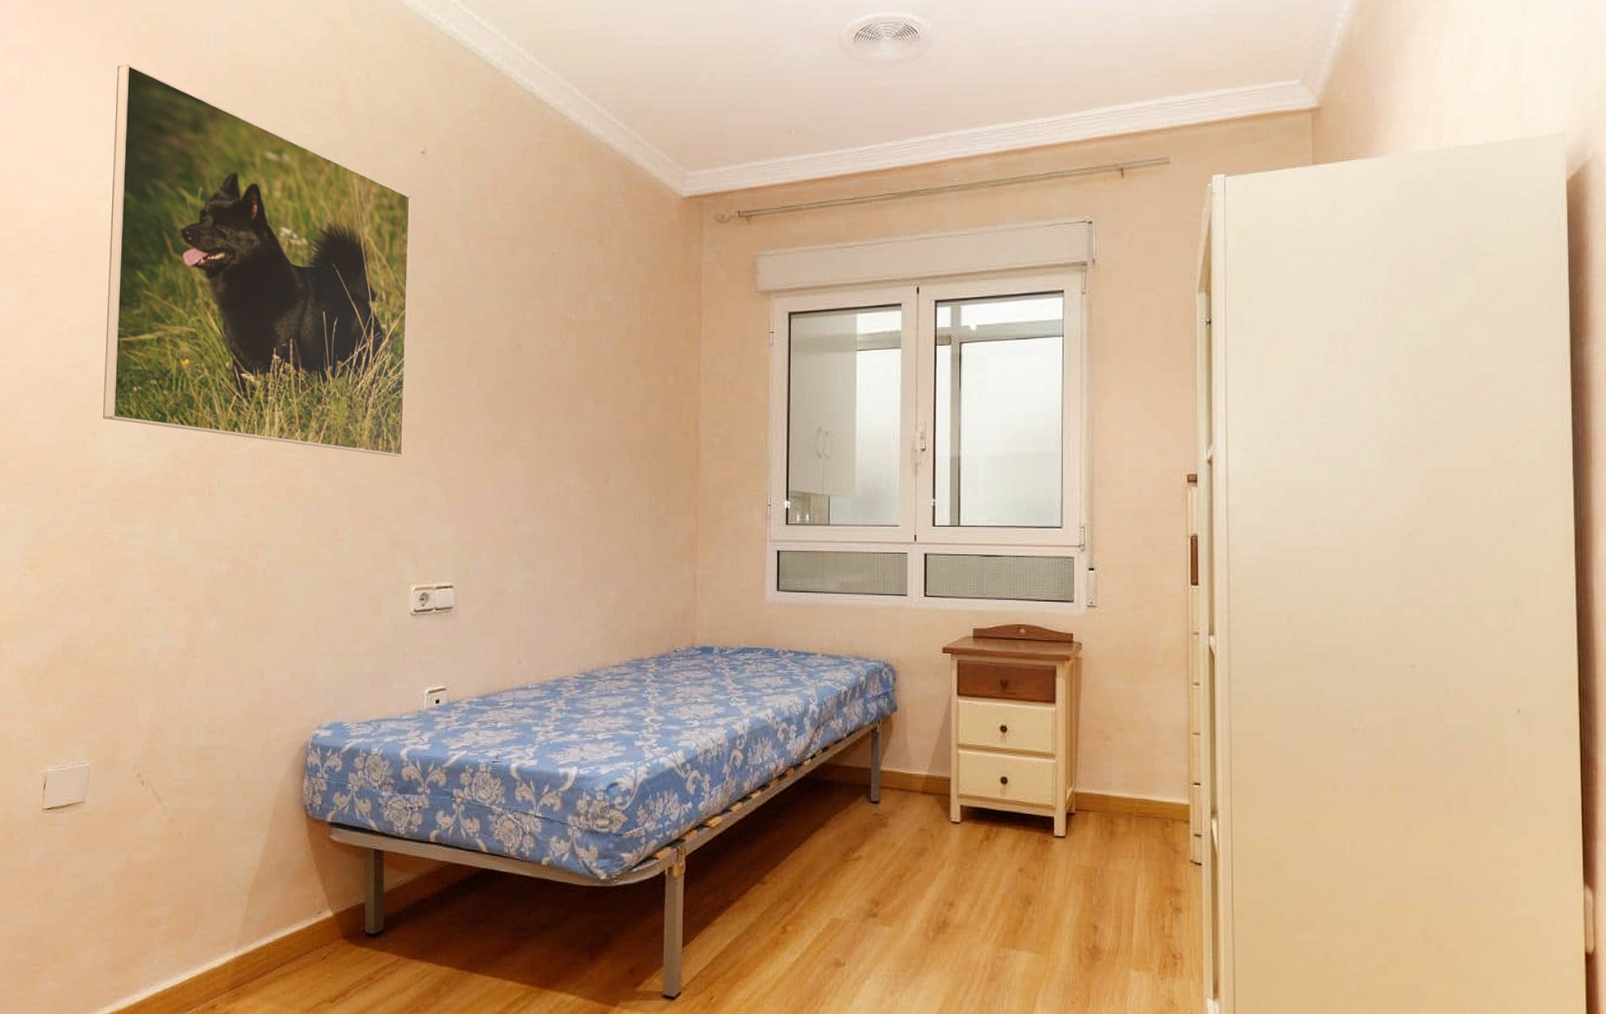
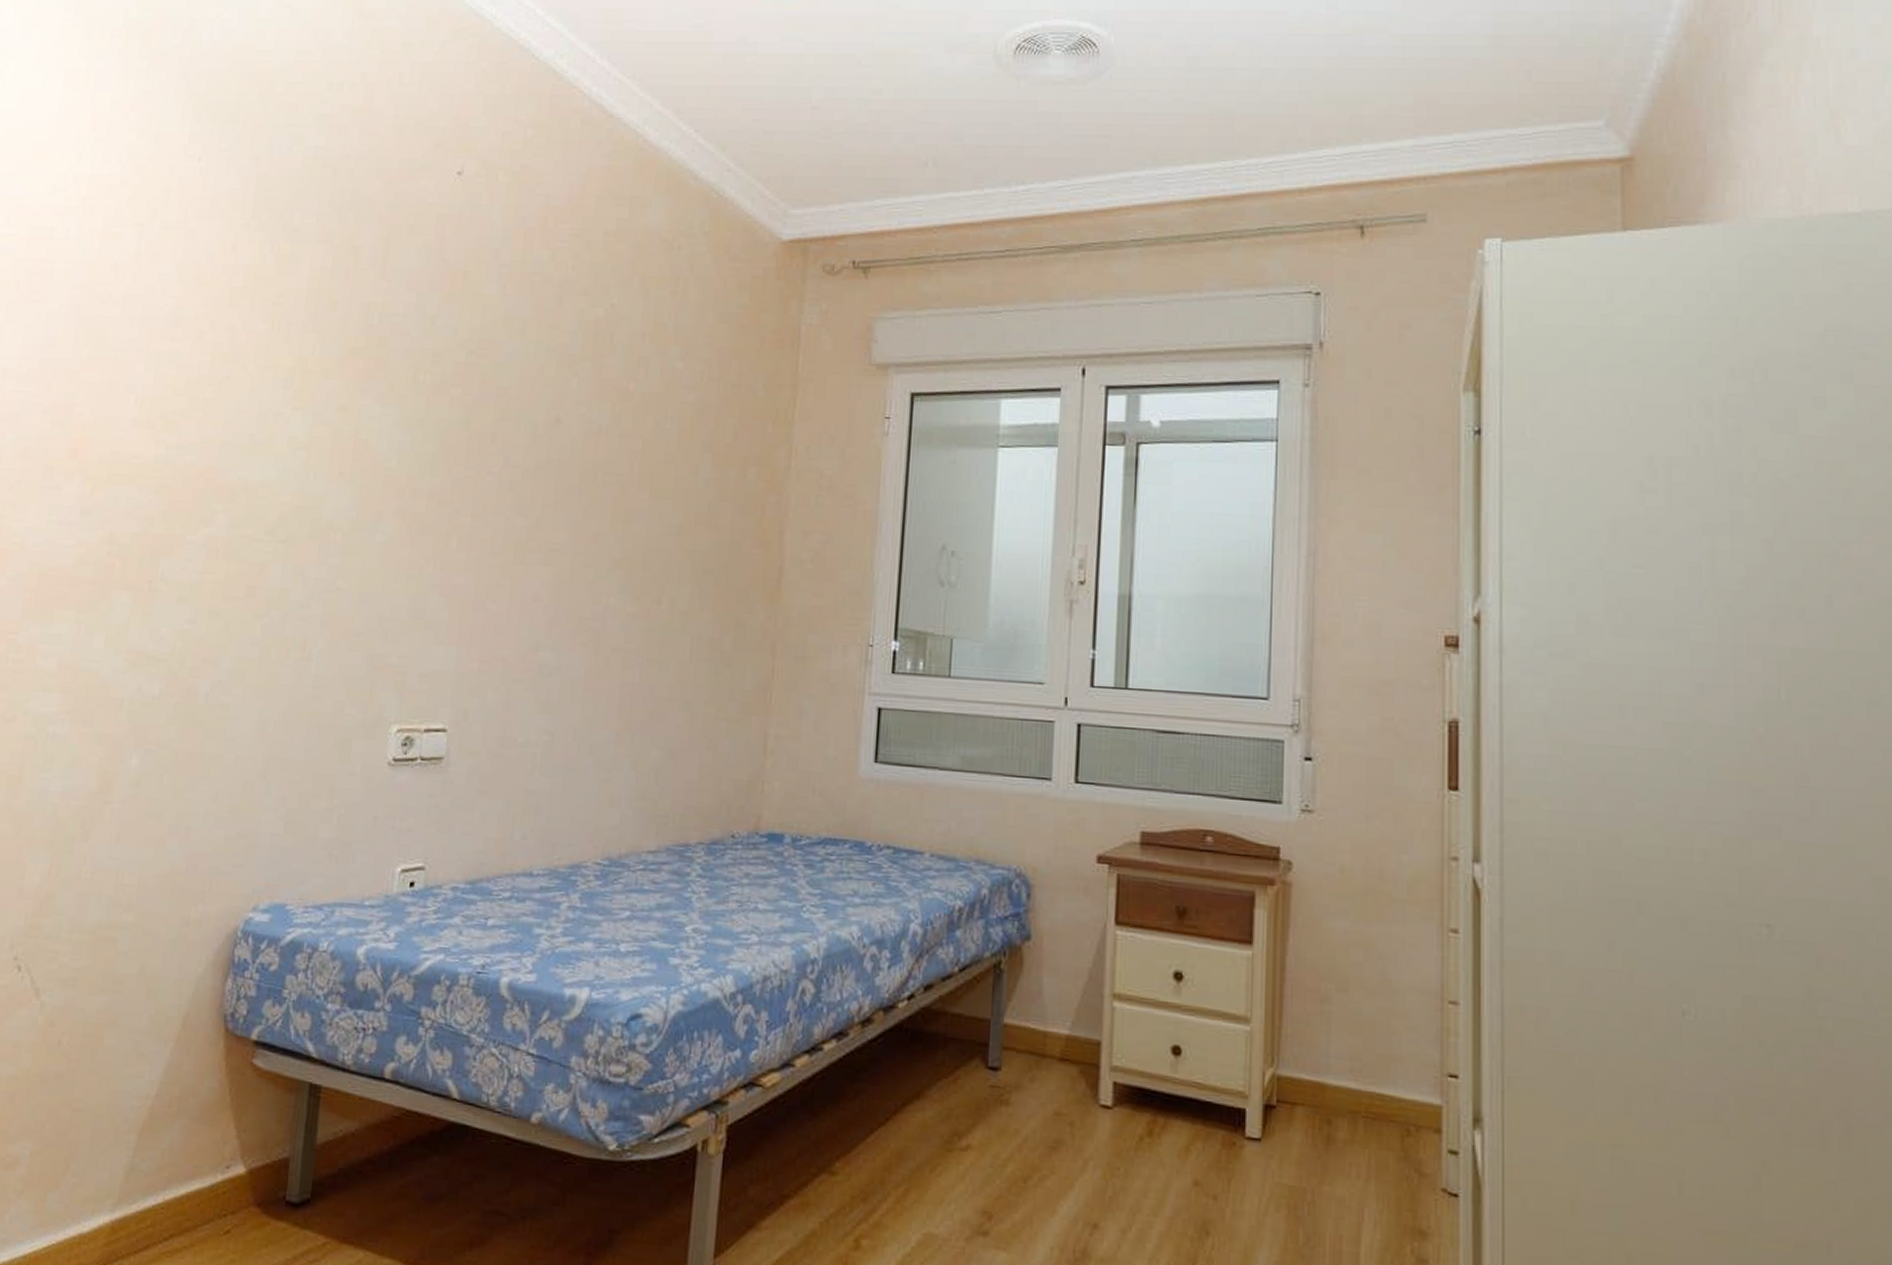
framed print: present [103,63,411,457] -> none [29,54,440,555]

